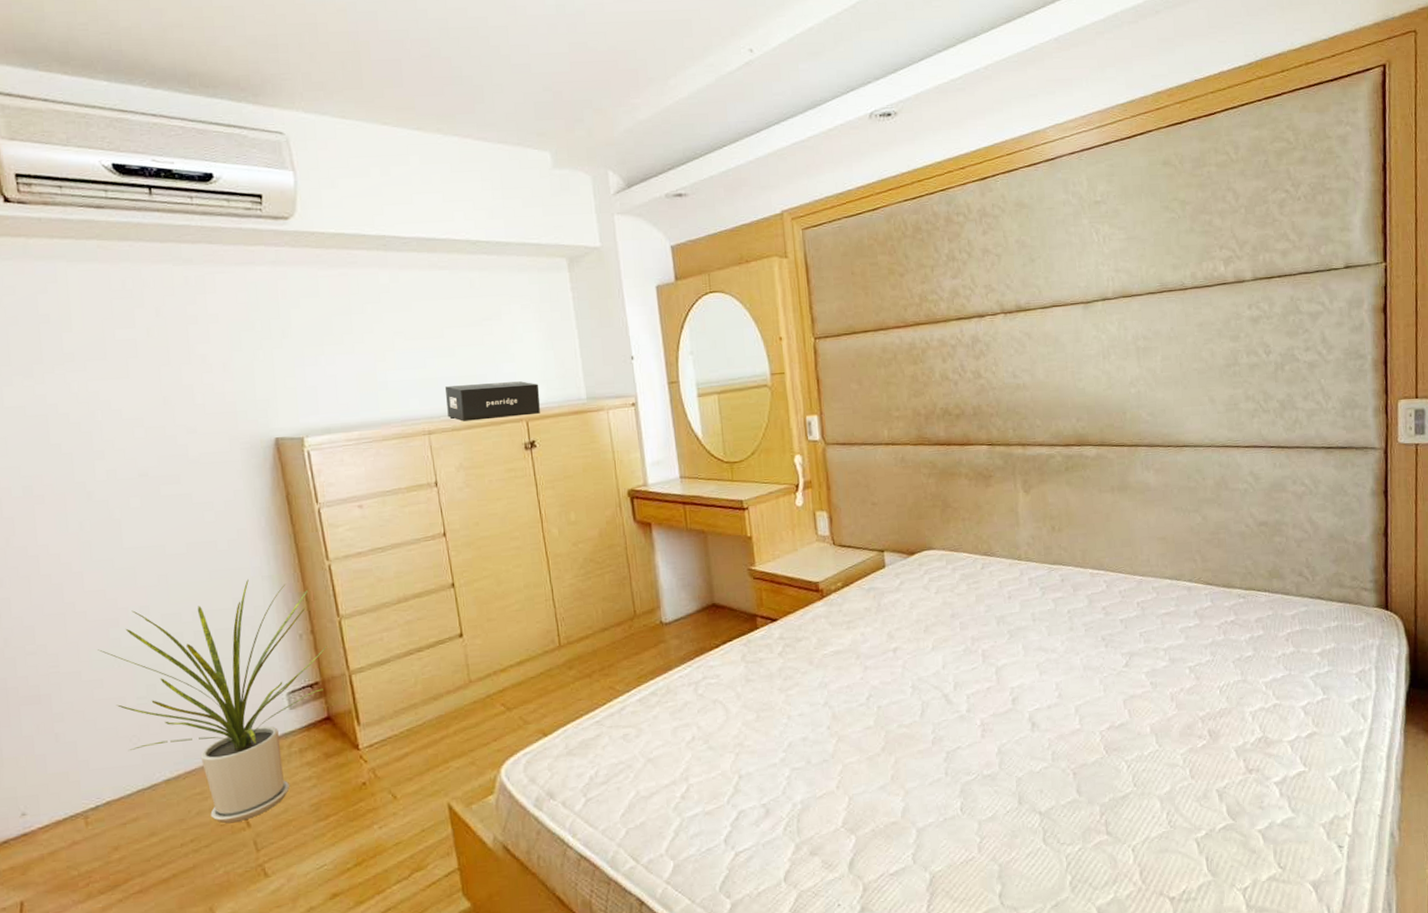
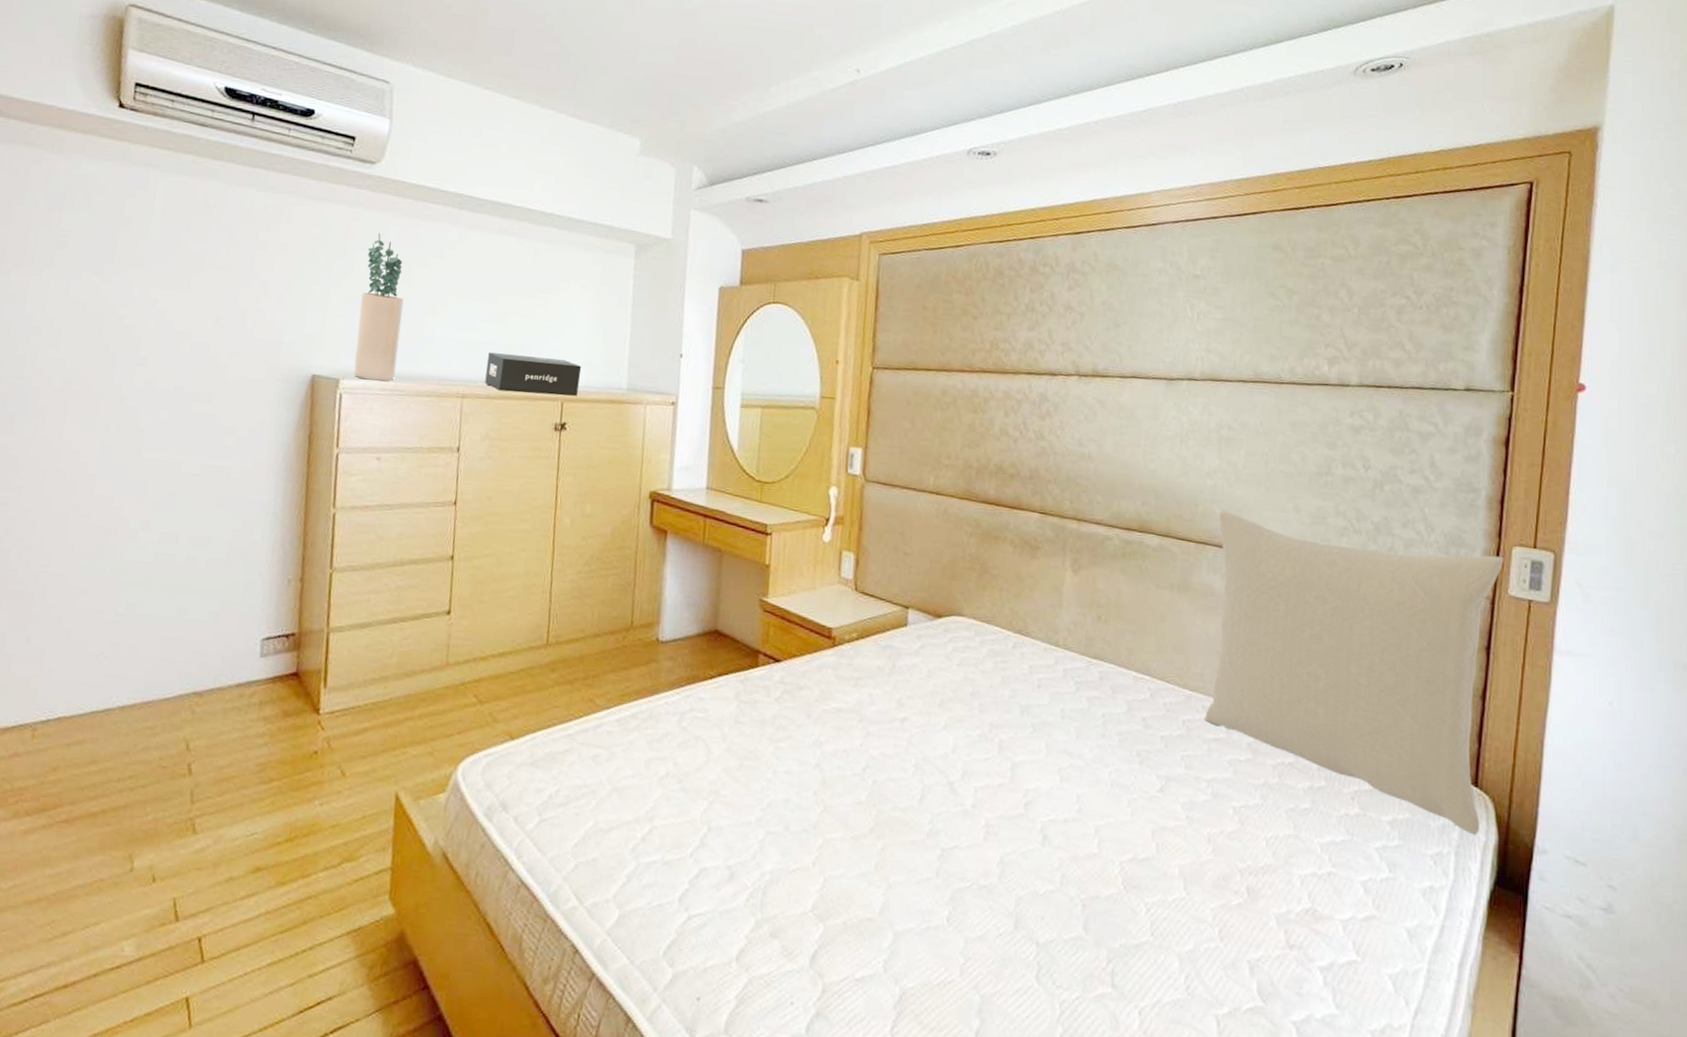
house plant: present [98,579,327,824] -> none [90,513,313,767]
vase: none [301,288,358,434] -> present [353,233,404,382]
pillow: none [1145,410,1393,650] -> present [1205,510,1504,835]

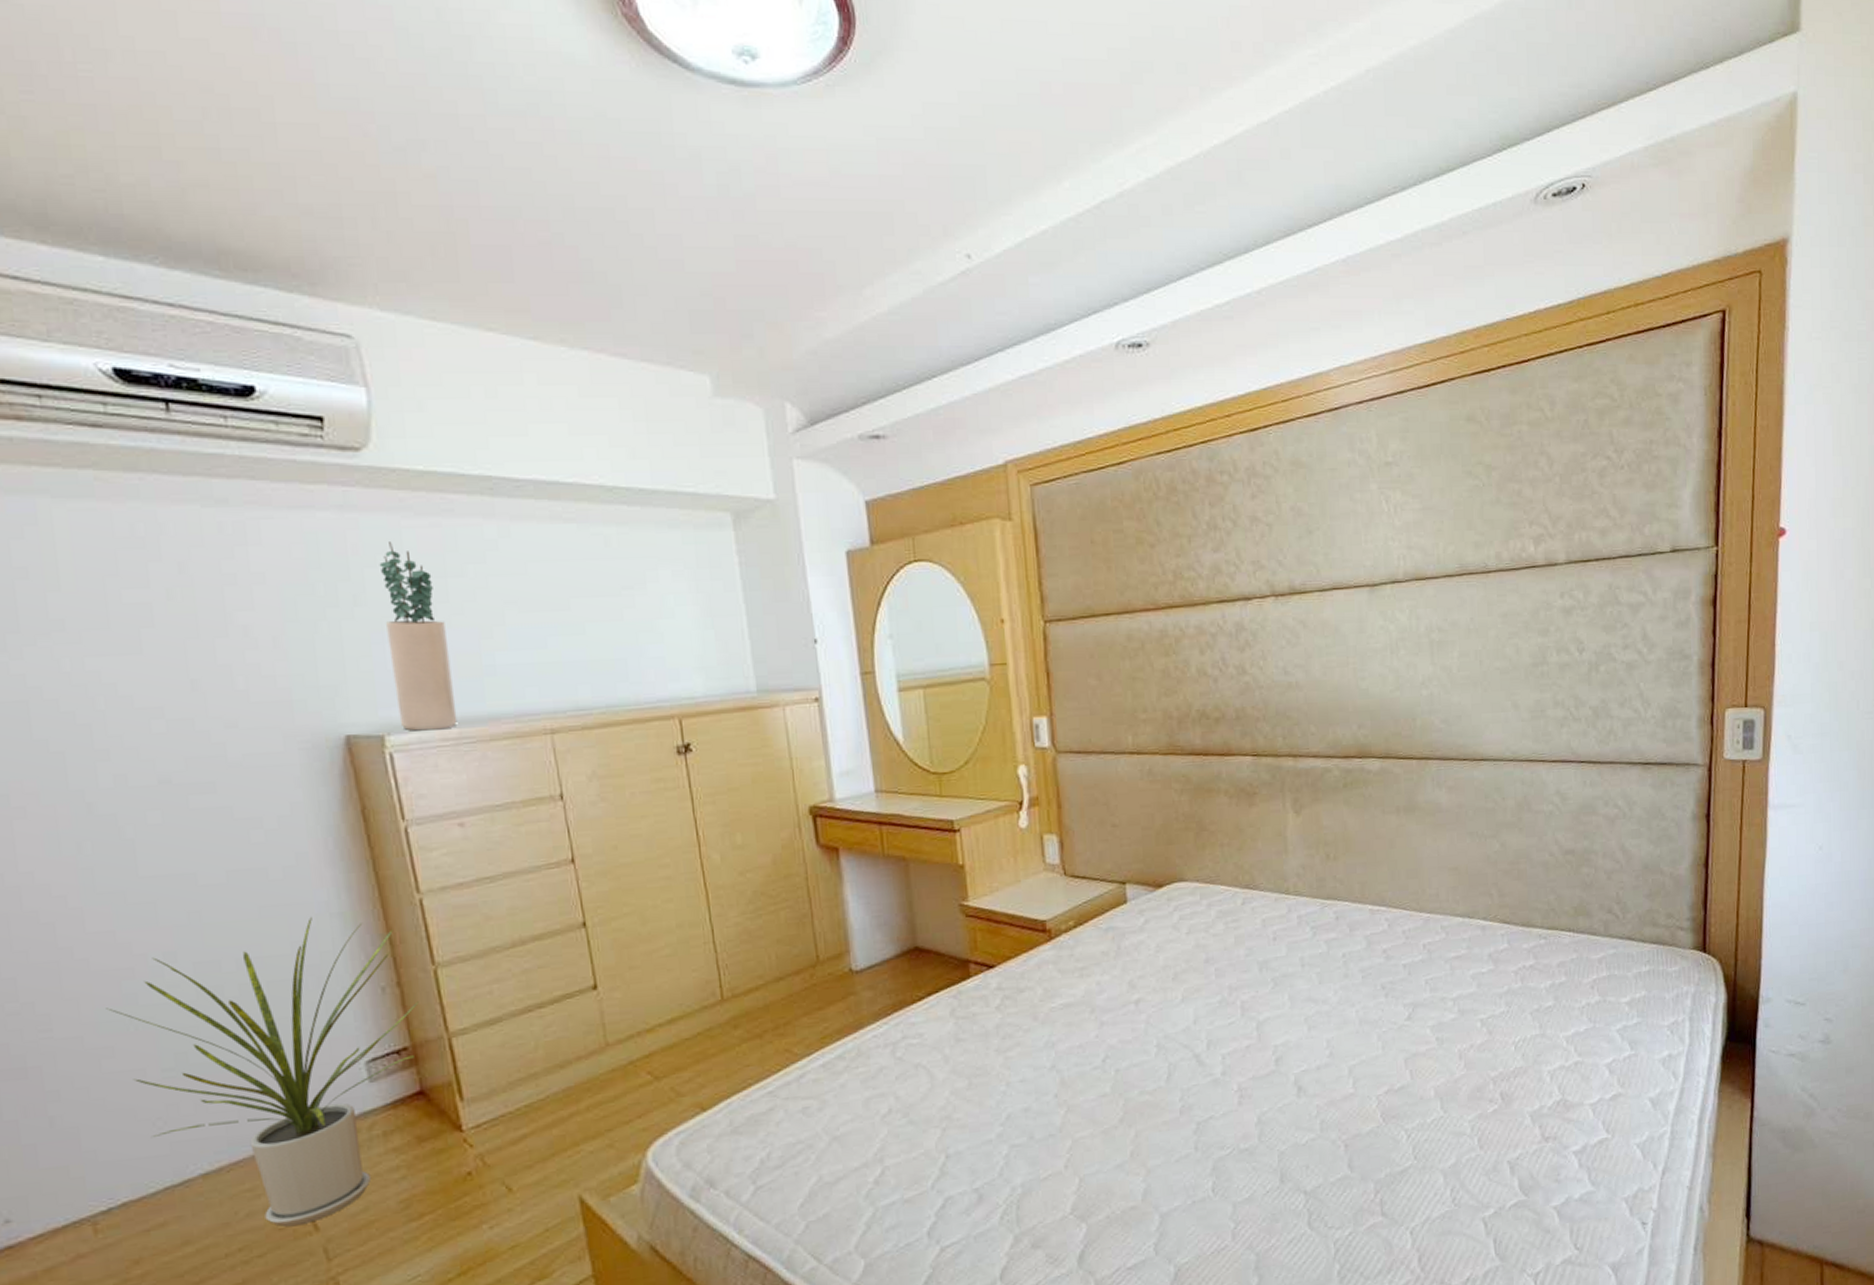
house plant: none [90,513,313,767] -> present [106,917,419,1227]
box: present [485,352,582,397] -> none [573,668,697,718]
pillow: present [1205,510,1504,835] -> none [1438,720,1718,999]

